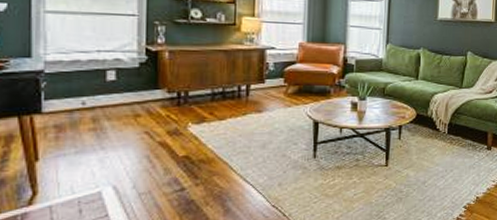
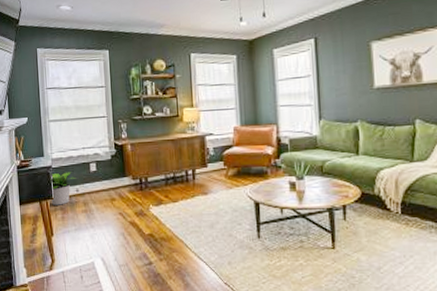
potted plant: none [39,79,87,122] -> present [50,172,79,206]

